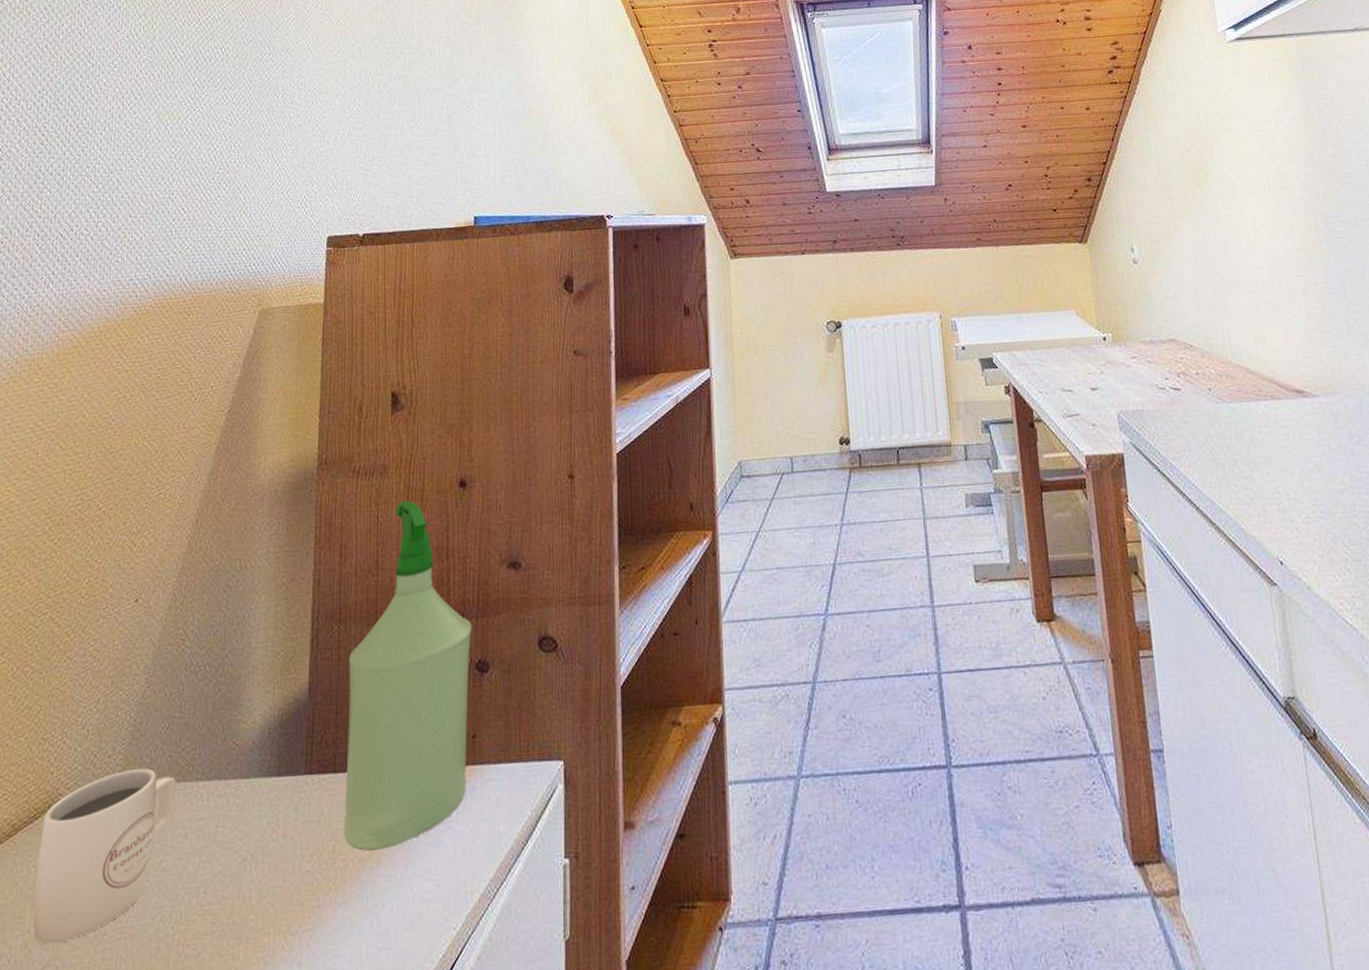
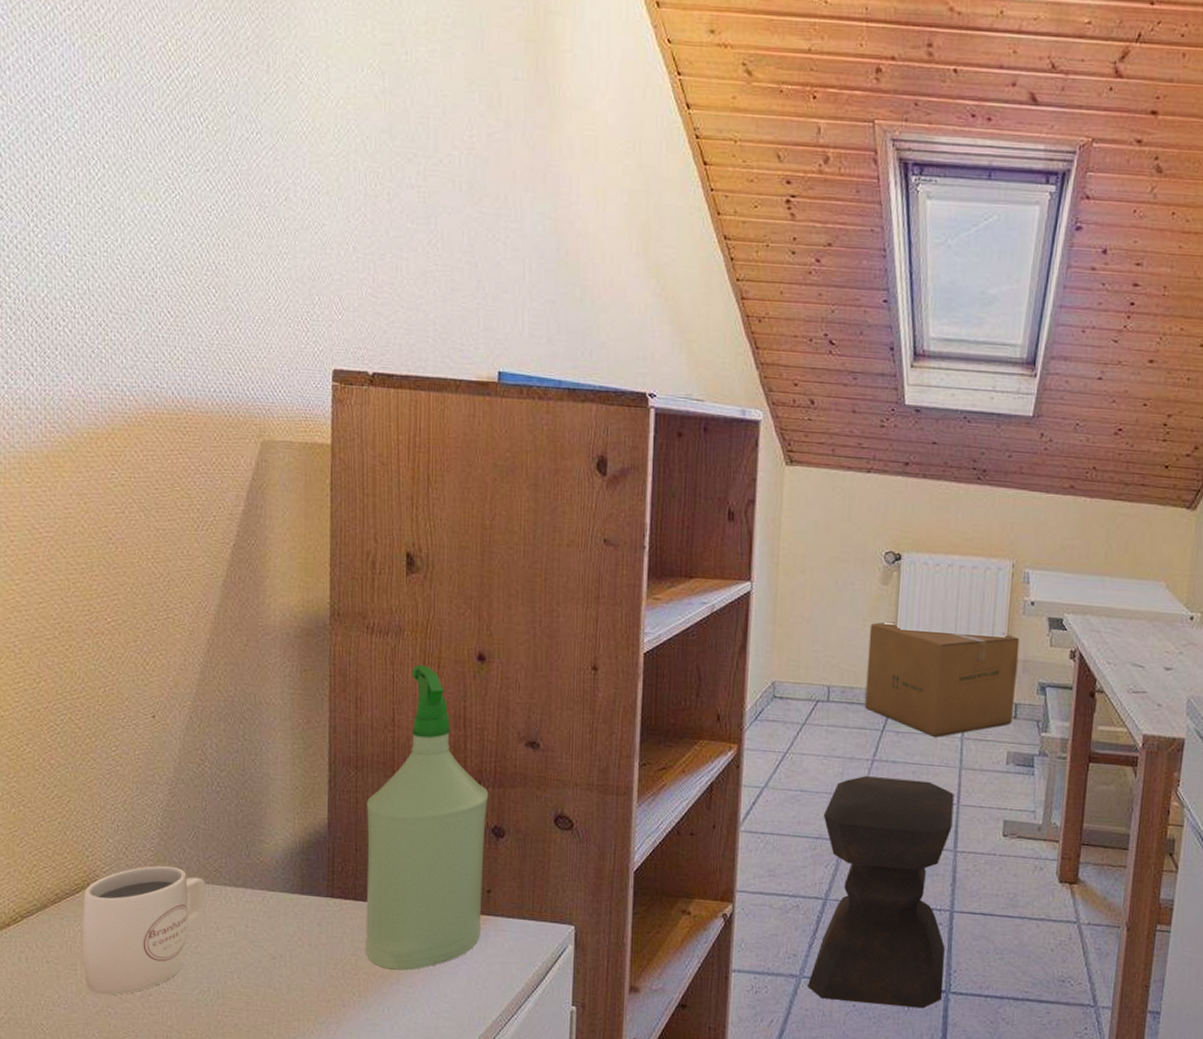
stool: none [801,537,944,799] -> present [808,776,954,1009]
box: none [822,381,964,491] -> present [865,622,1020,737]

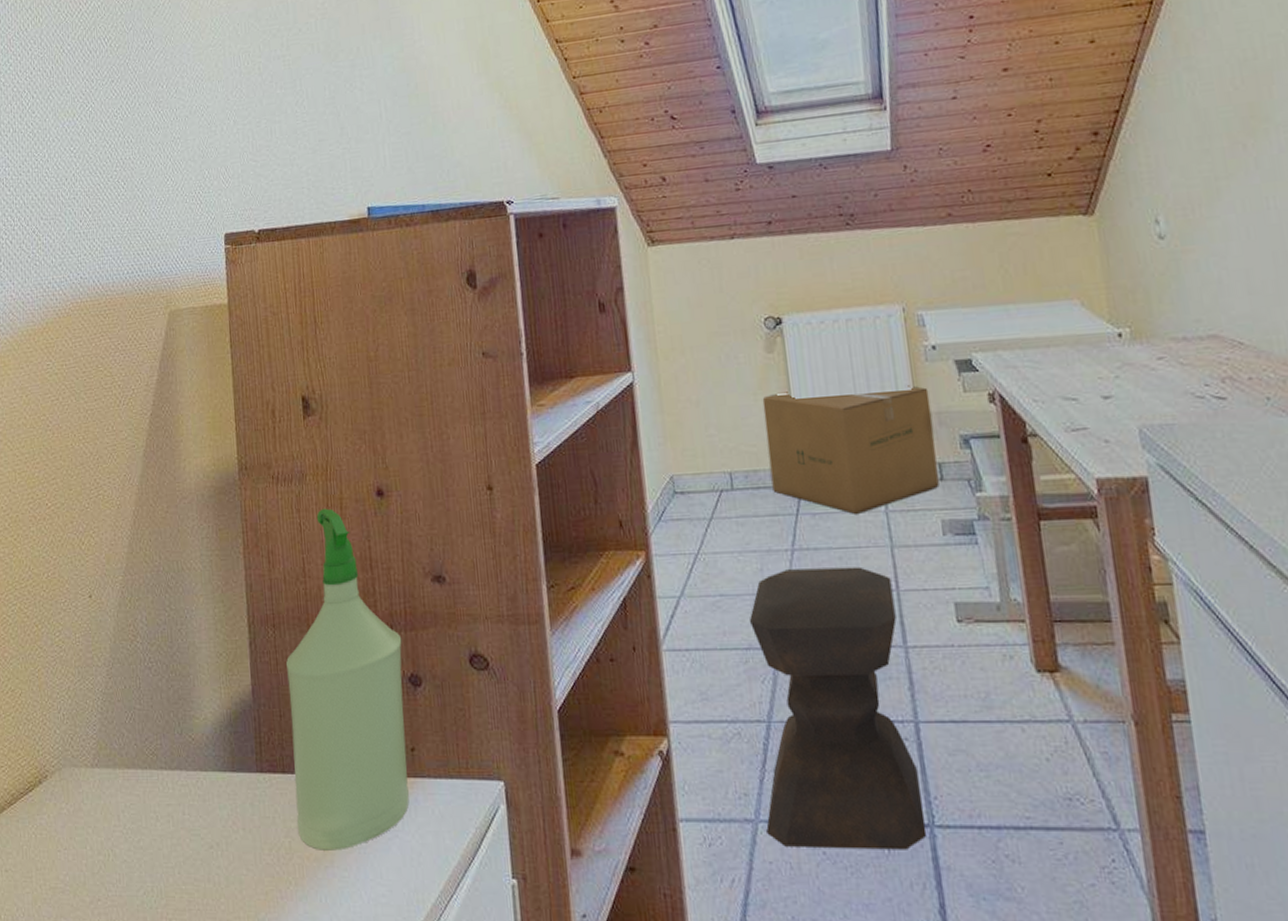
mug: present [81,865,206,995] -> none [34,753,145,903]

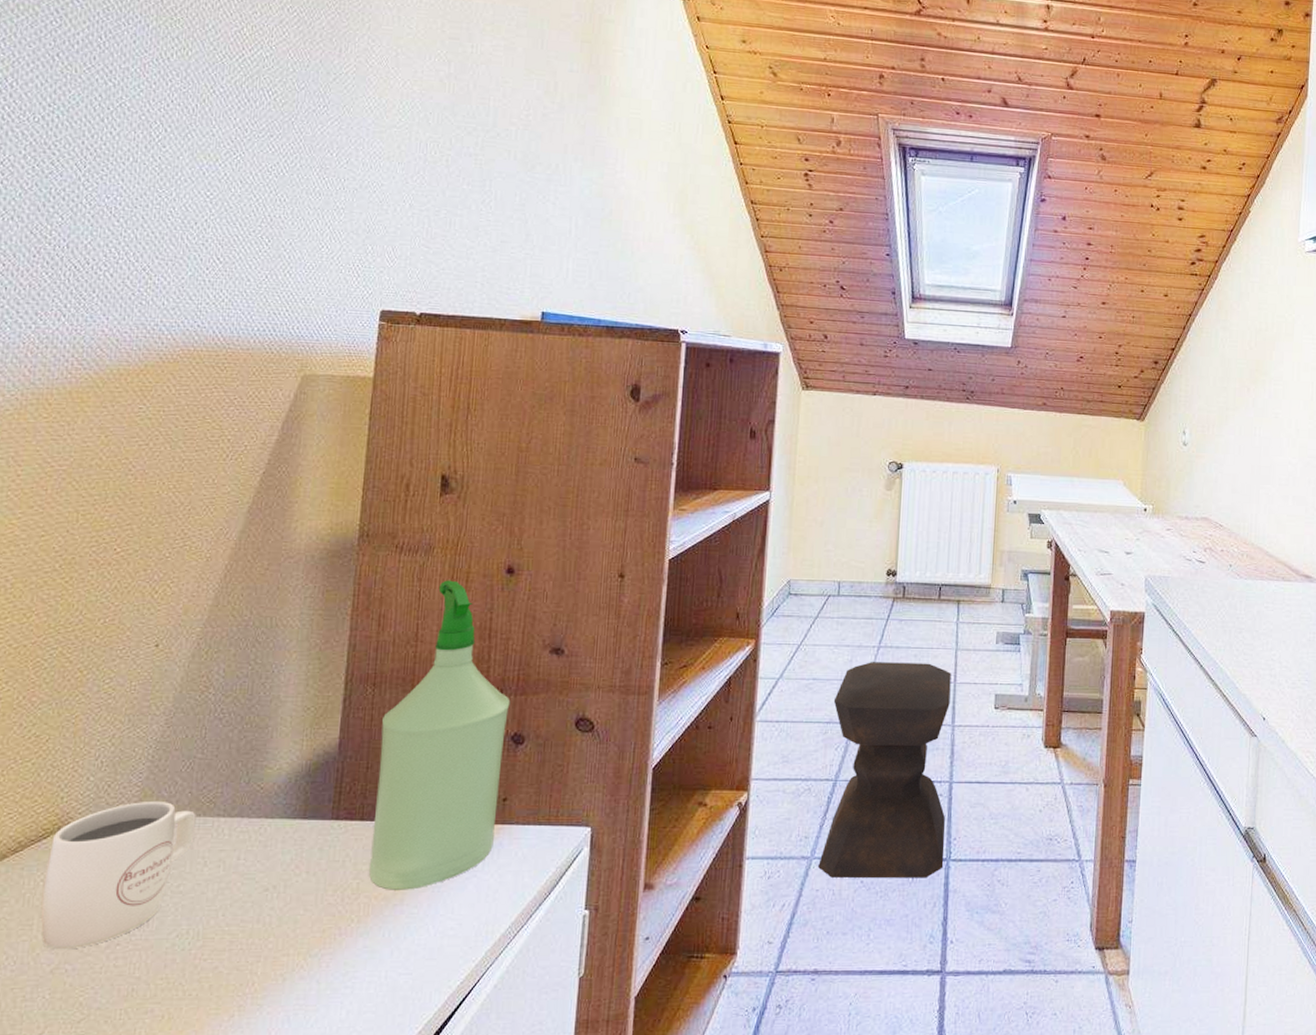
mug: none [34,753,145,903] -> present [40,800,197,950]
box: present [762,386,940,514] -> none [871,522,1005,623]

